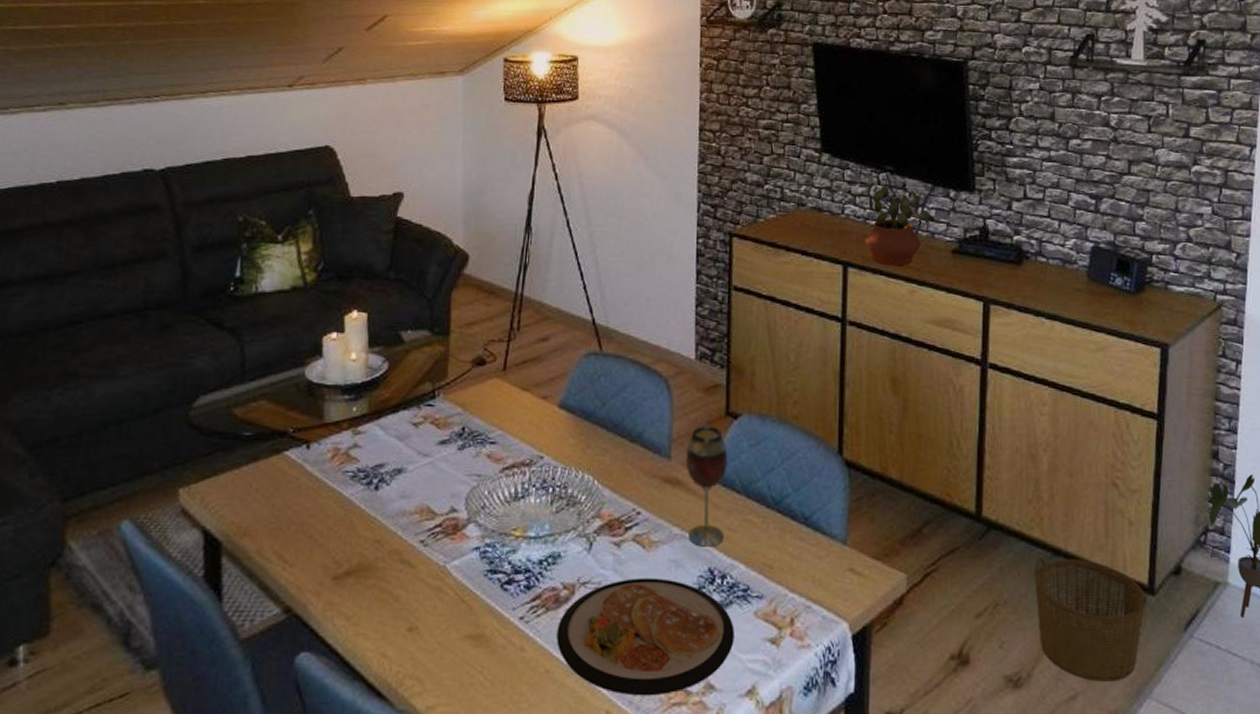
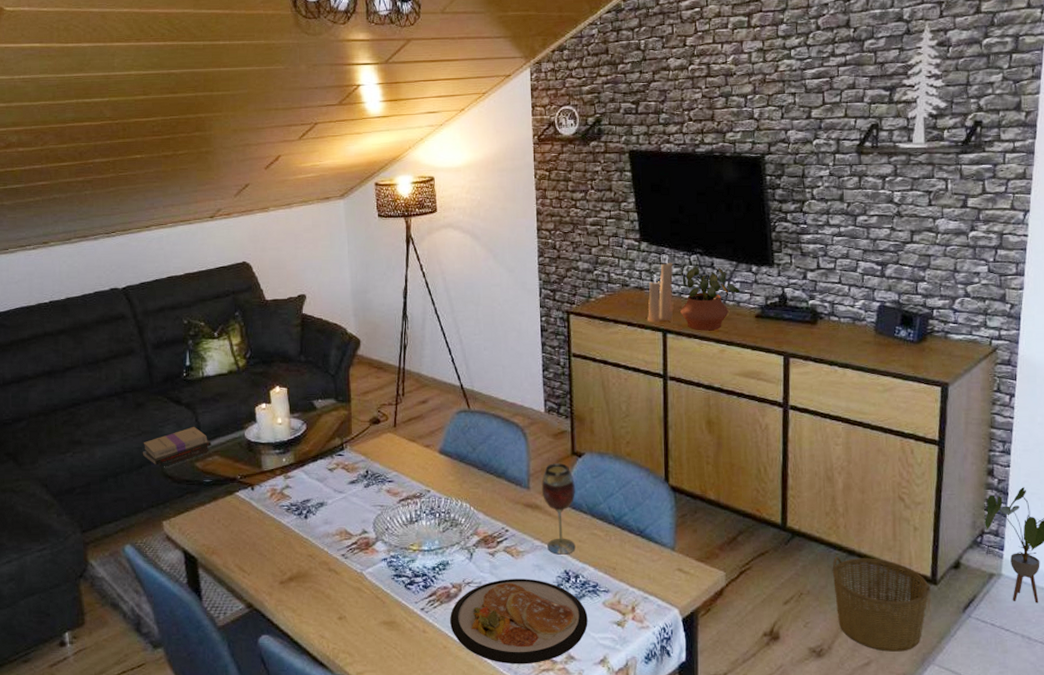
books: none [161,359,259,414] -> present [142,426,212,468]
candle: none [825,171,859,253] -> present [647,255,674,323]

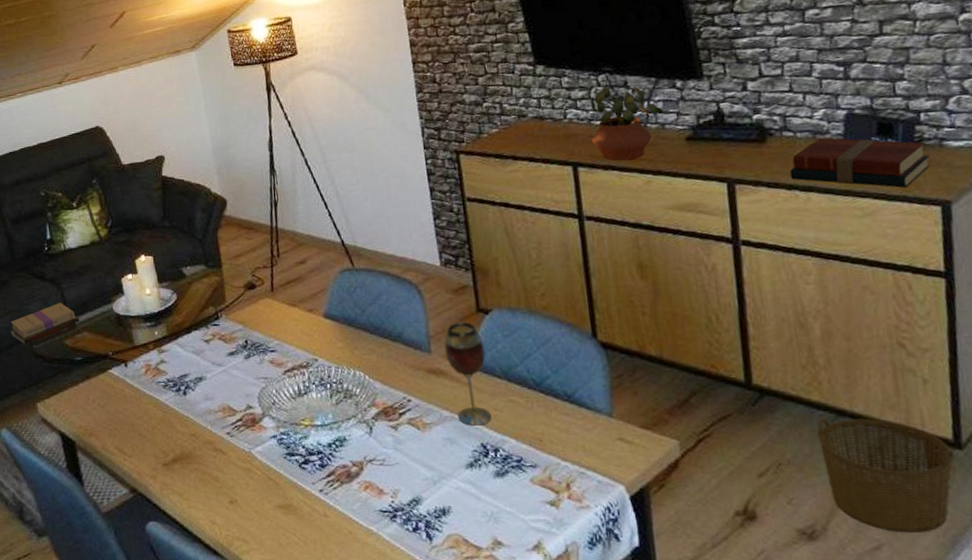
dish: present [450,579,588,665] -> none [353,454,515,552]
candle: present [647,255,674,323] -> none [550,78,583,156]
books: none [832,324,937,371] -> present [789,137,931,189]

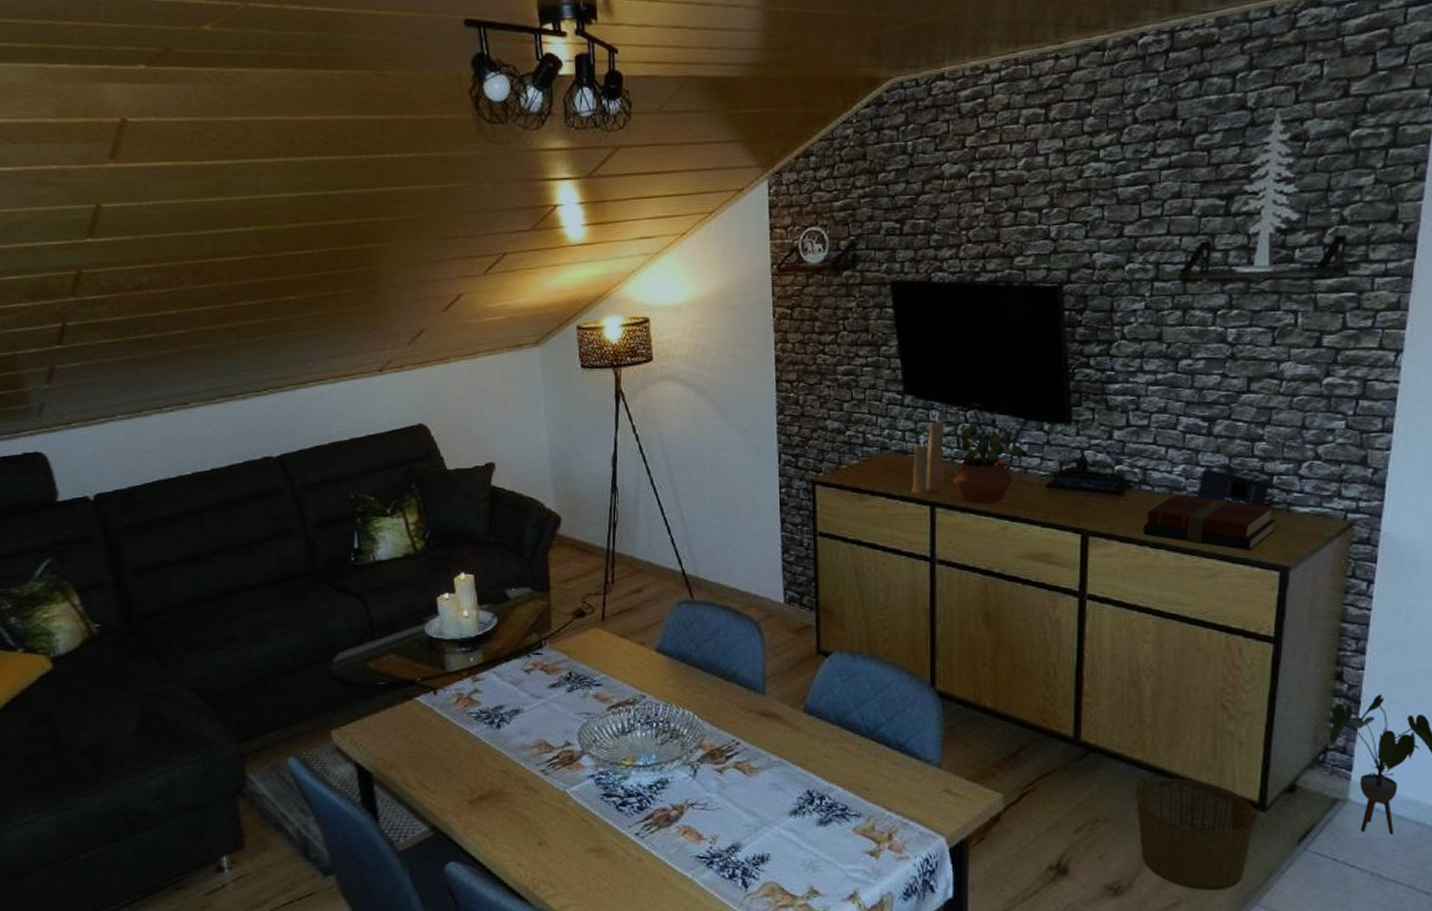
books: present [10,302,80,347] -> none [305,620,386,668]
wineglass: present [444,322,492,426] -> none [779,664,821,772]
candle: none [550,78,583,156] -> present [911,411,945,495]

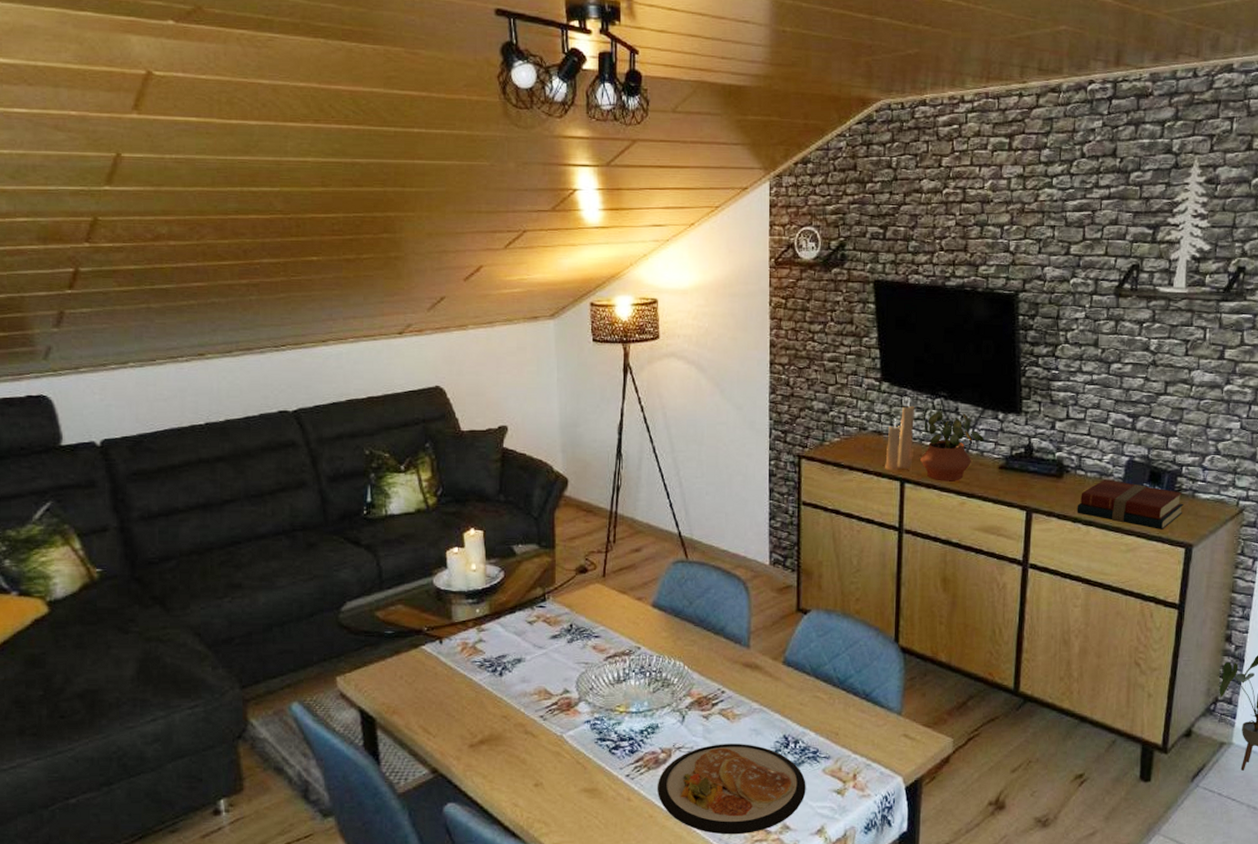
dish: none [670,800,835,899] -> present [658,744,806,835]
basket: present [1135,776,1258,890] -> none [1062,723,1161,822]

